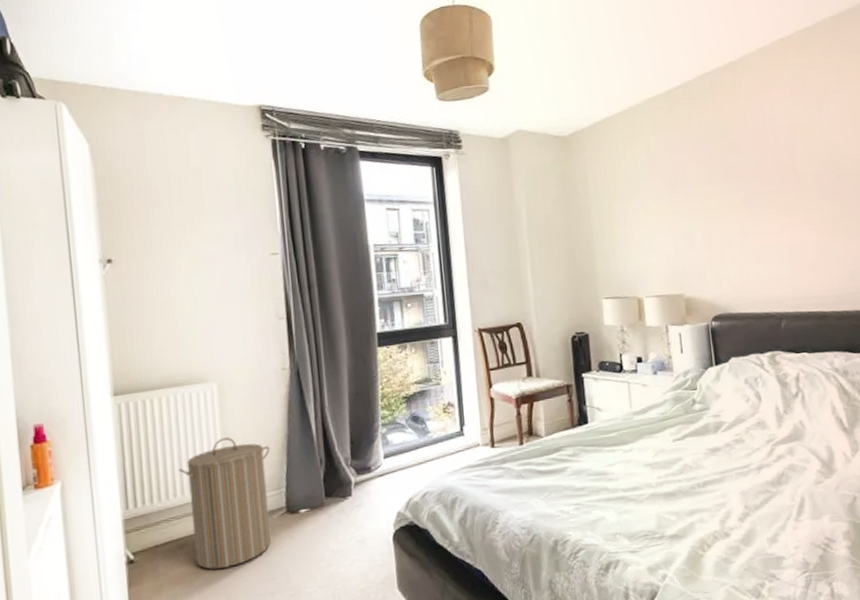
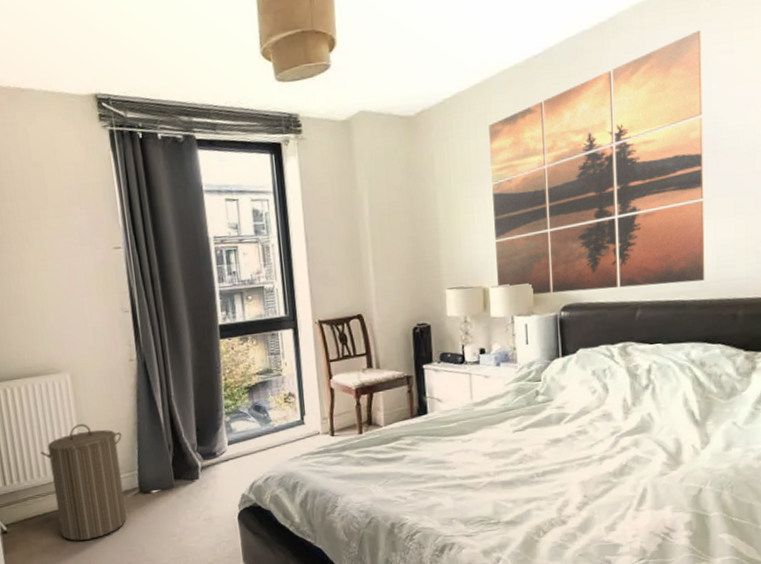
wall art: none [637,72,841,305] -> present [489,30,705,295]

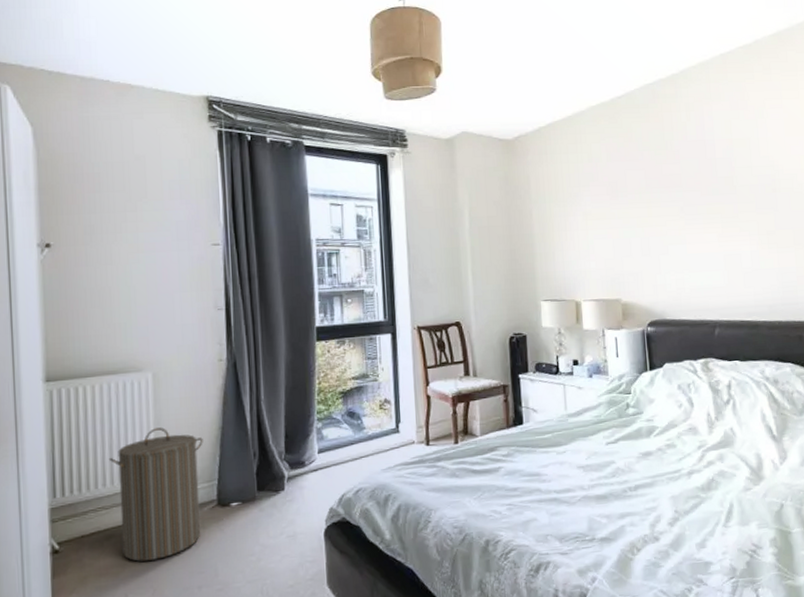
wall art: present [489,30,705,295] -> none [579,88,773,310]

